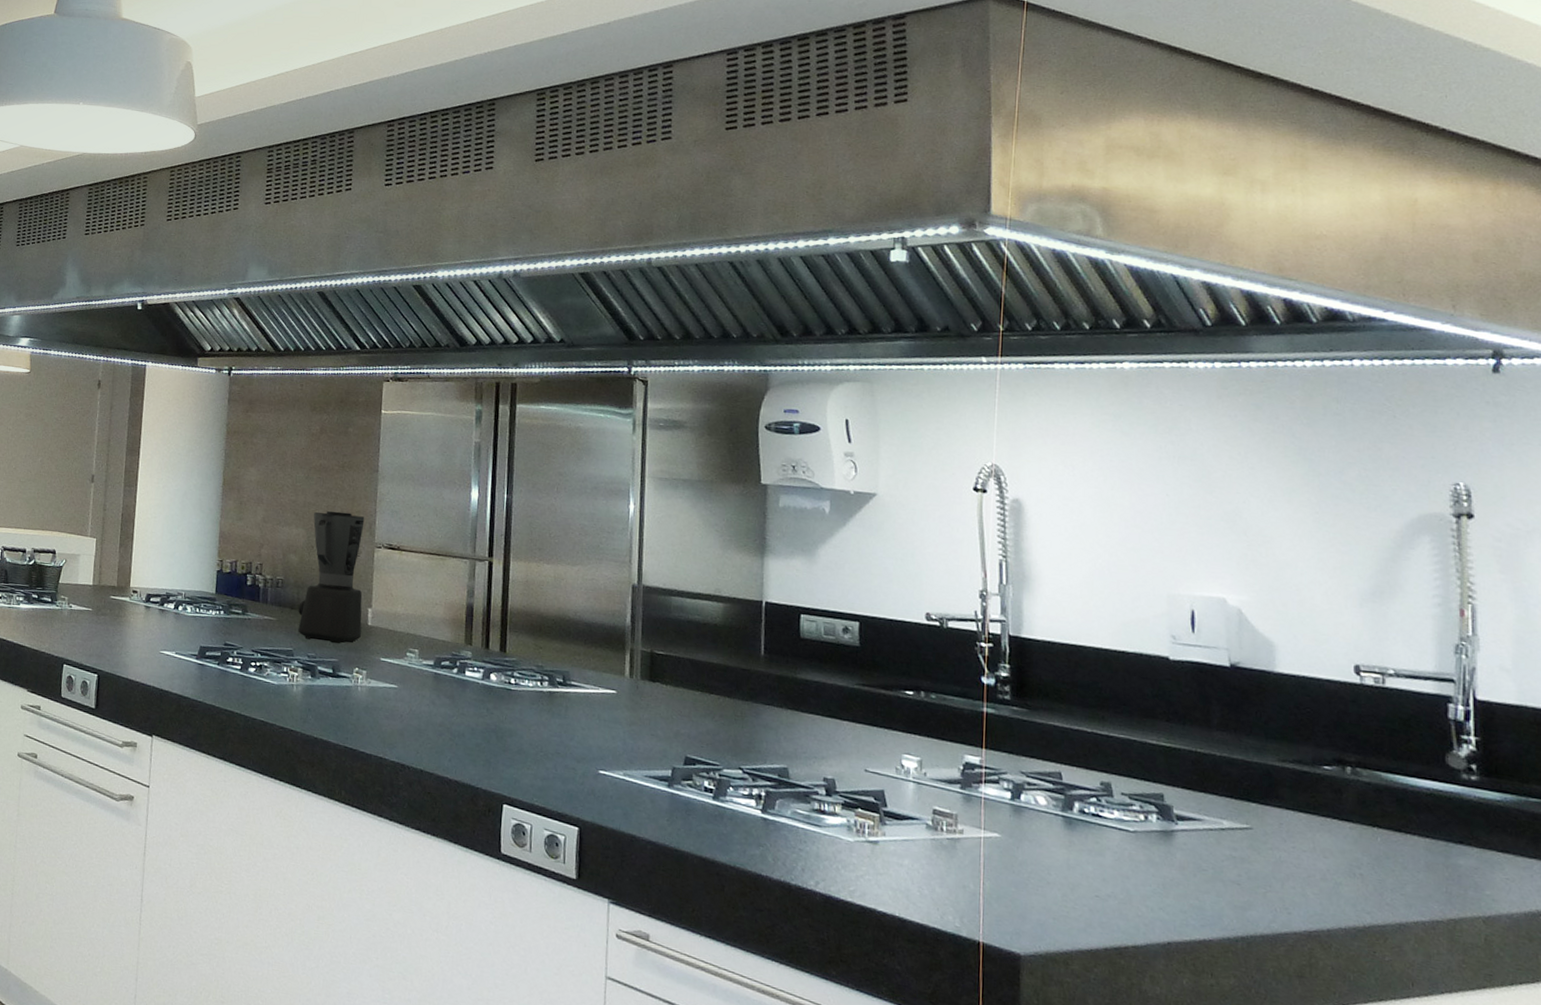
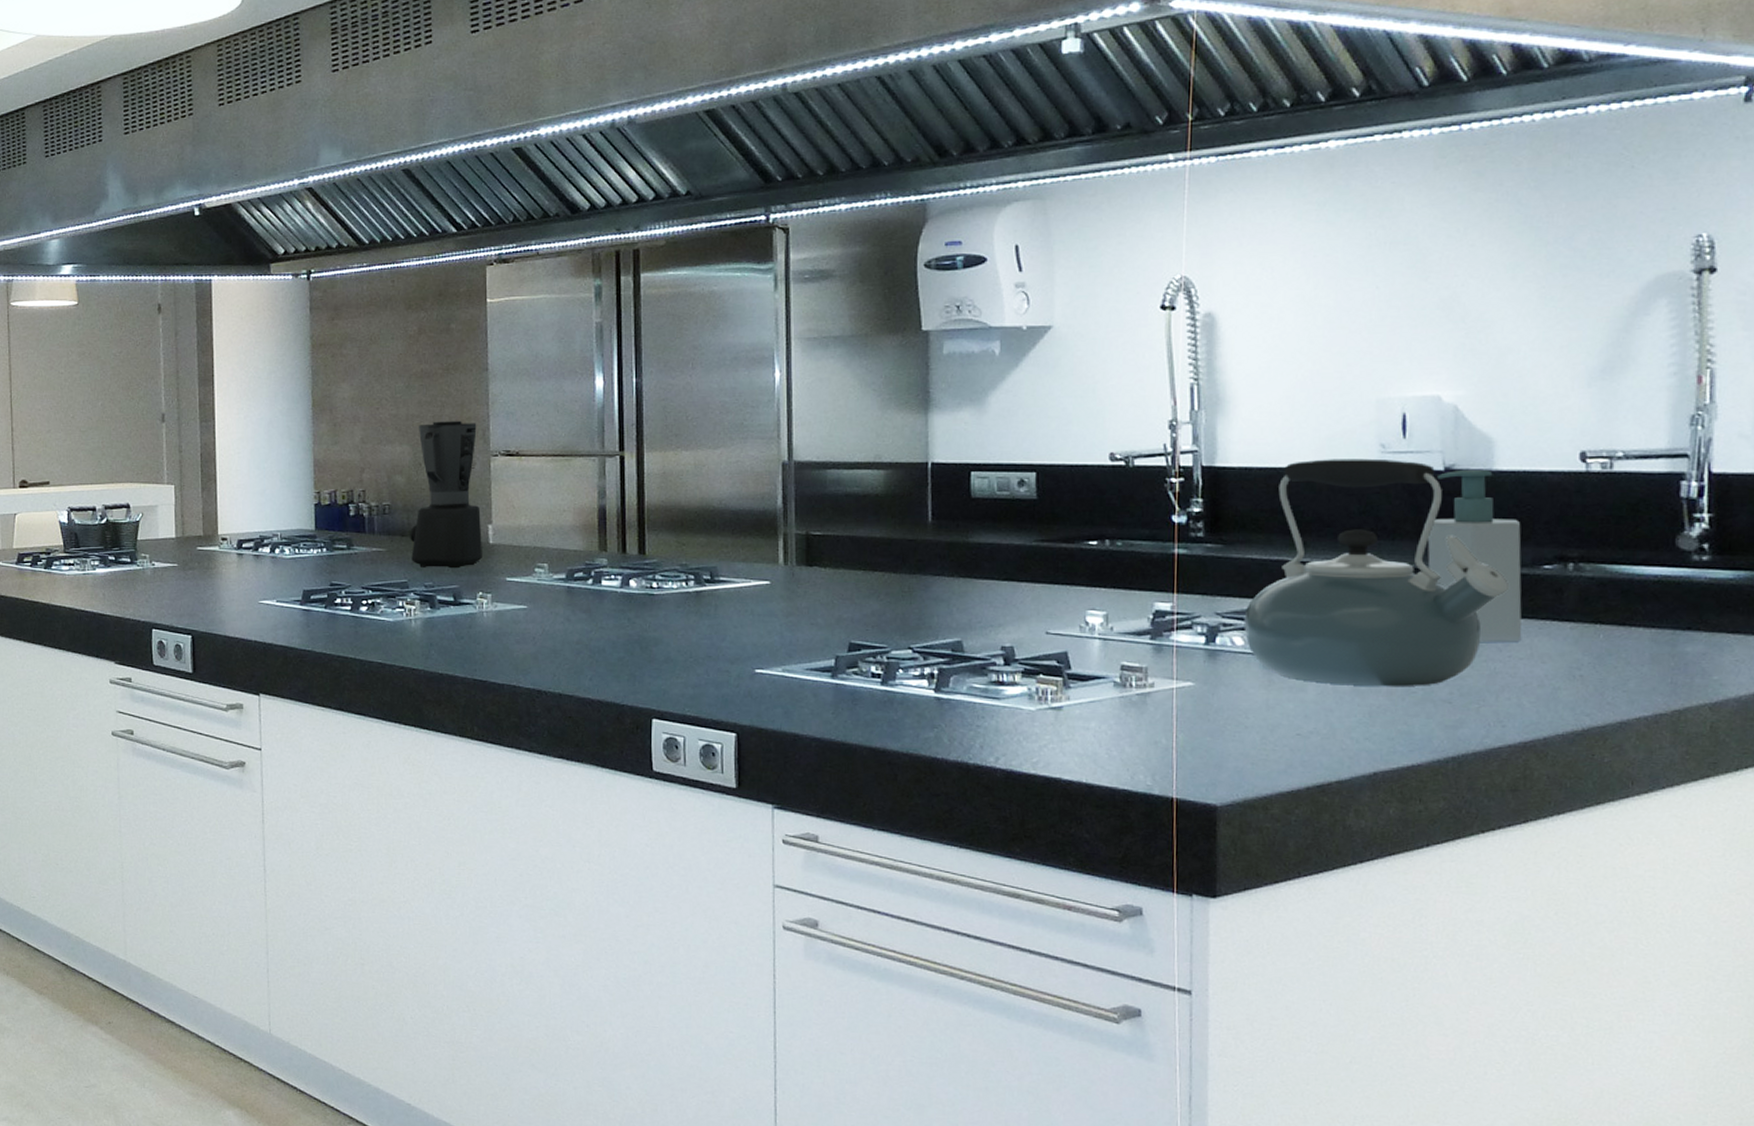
kettle: none [1046,642,1293,866] -> present [1244,458,1510,687]
soap bottle: none [1216,668,1305,836] -> present [1427,470,1522,644]

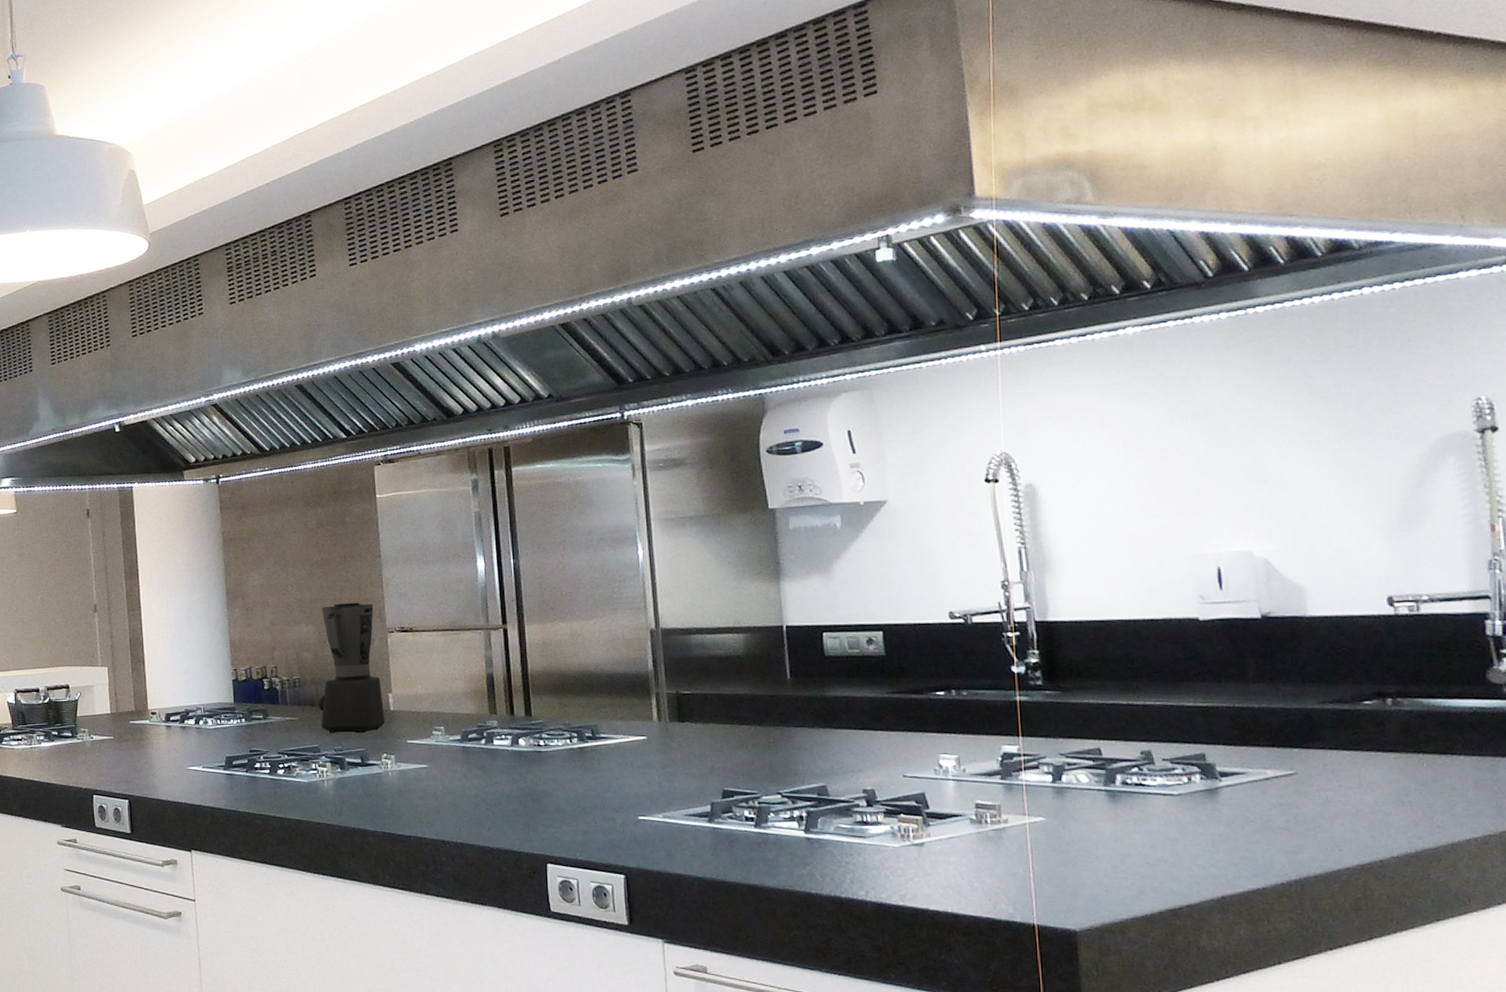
kettle: present [1244,458,1510,687] -> none [1086,609,1334,817]
soap bottle: present [1427,470,1522,644] -> none [1252,616,1350,775]

